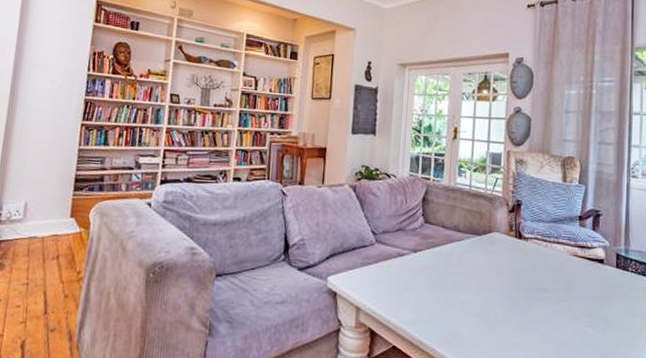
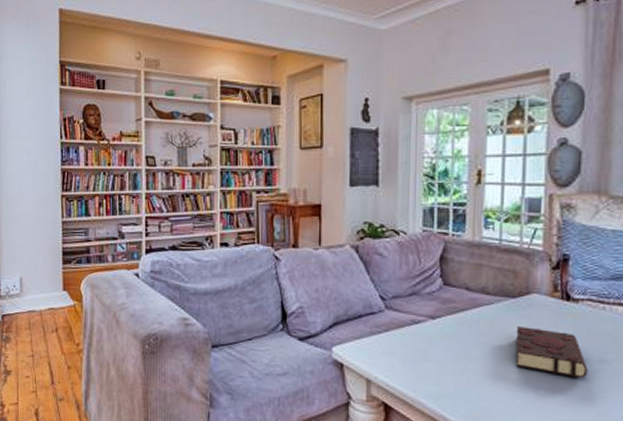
book: none [479,260,535,306] -> present [515,326,588,379]

